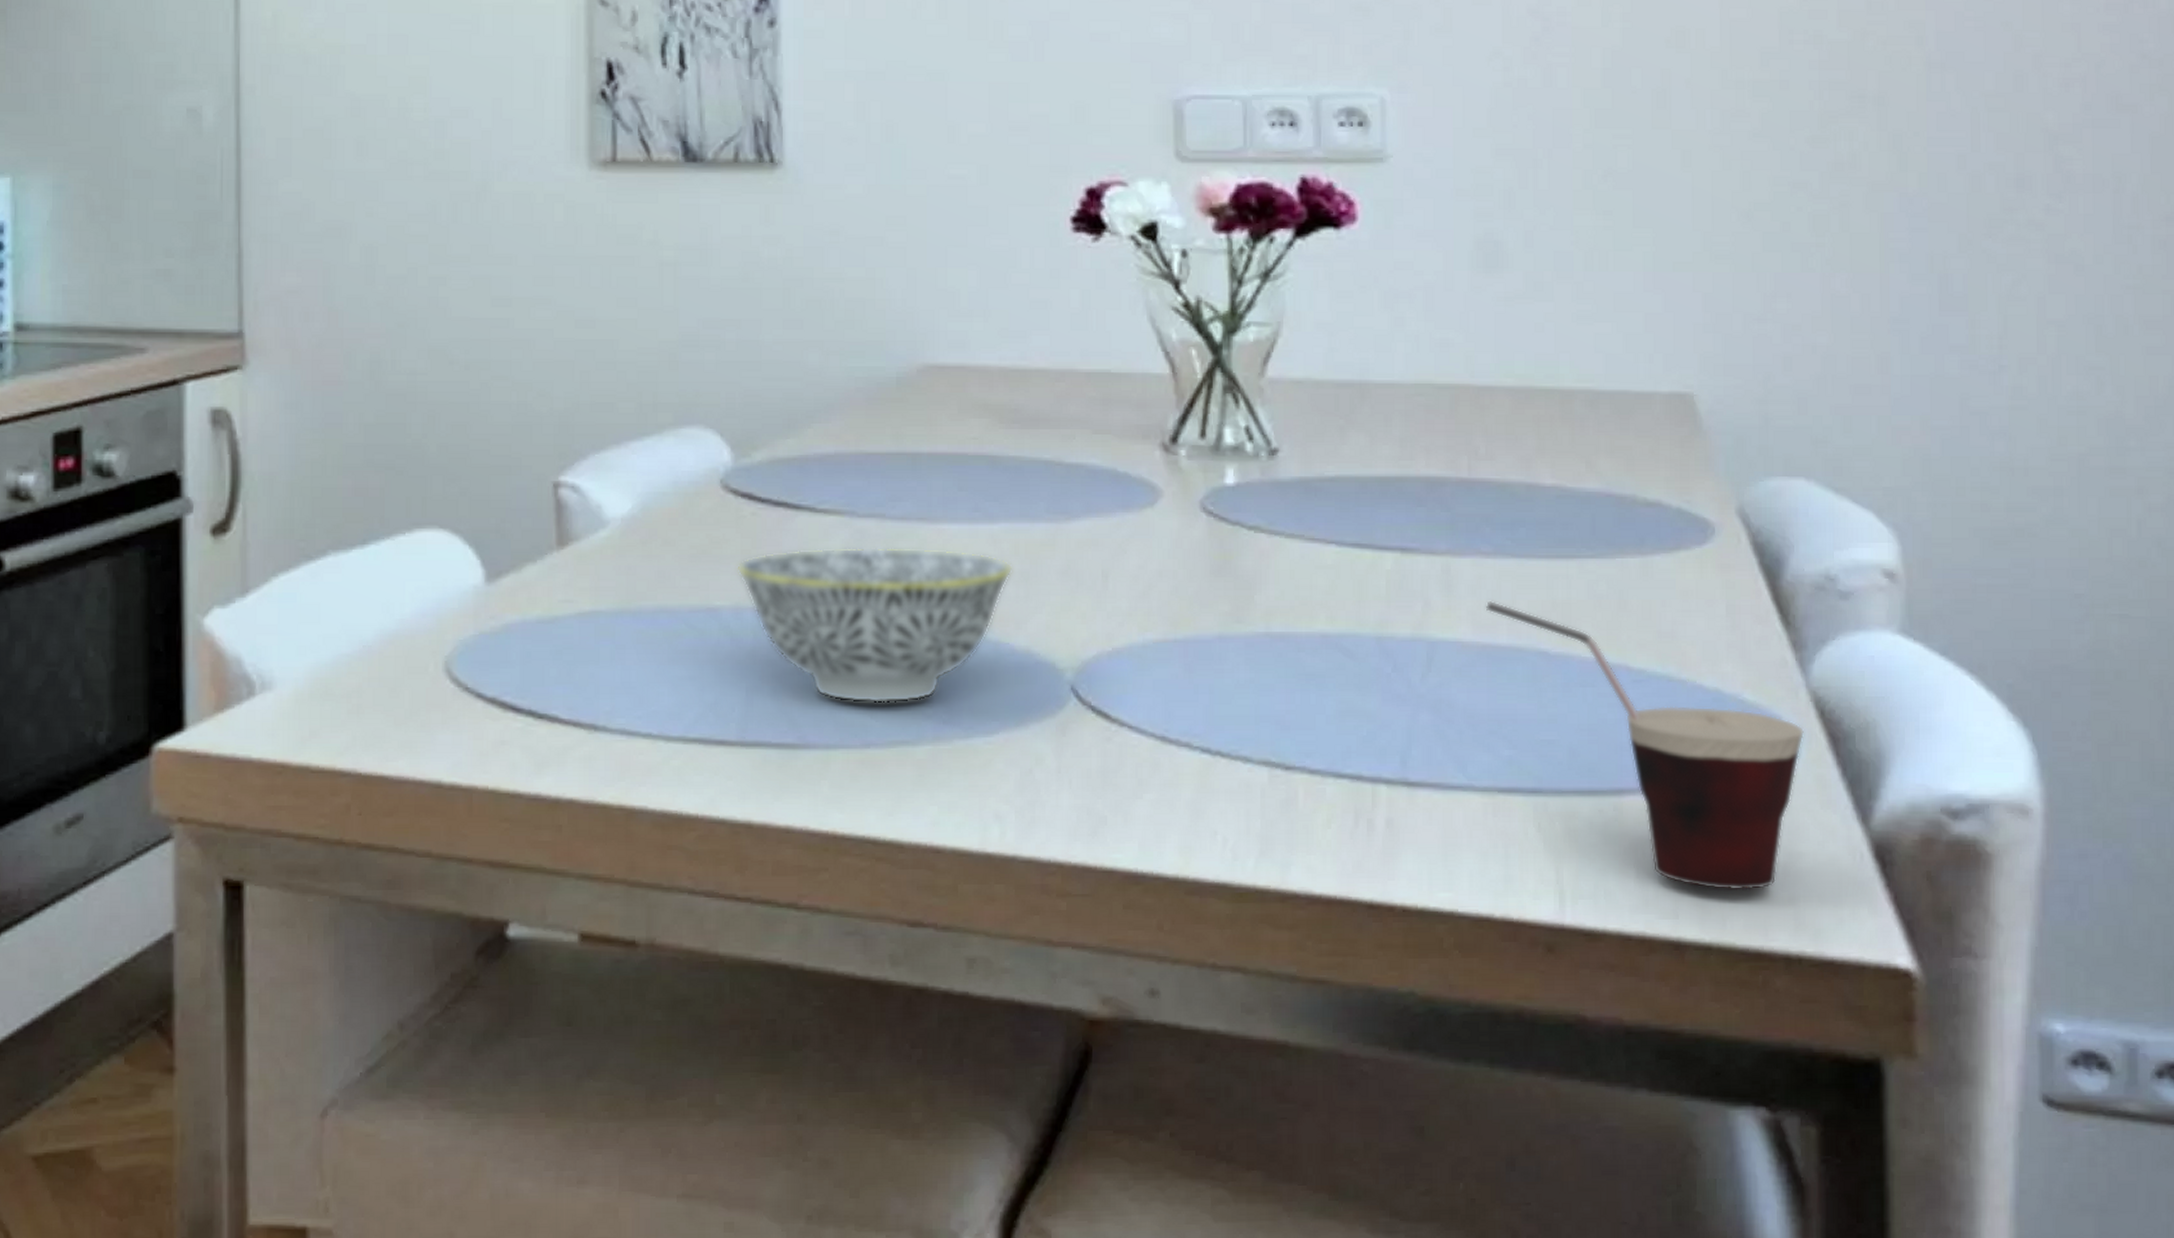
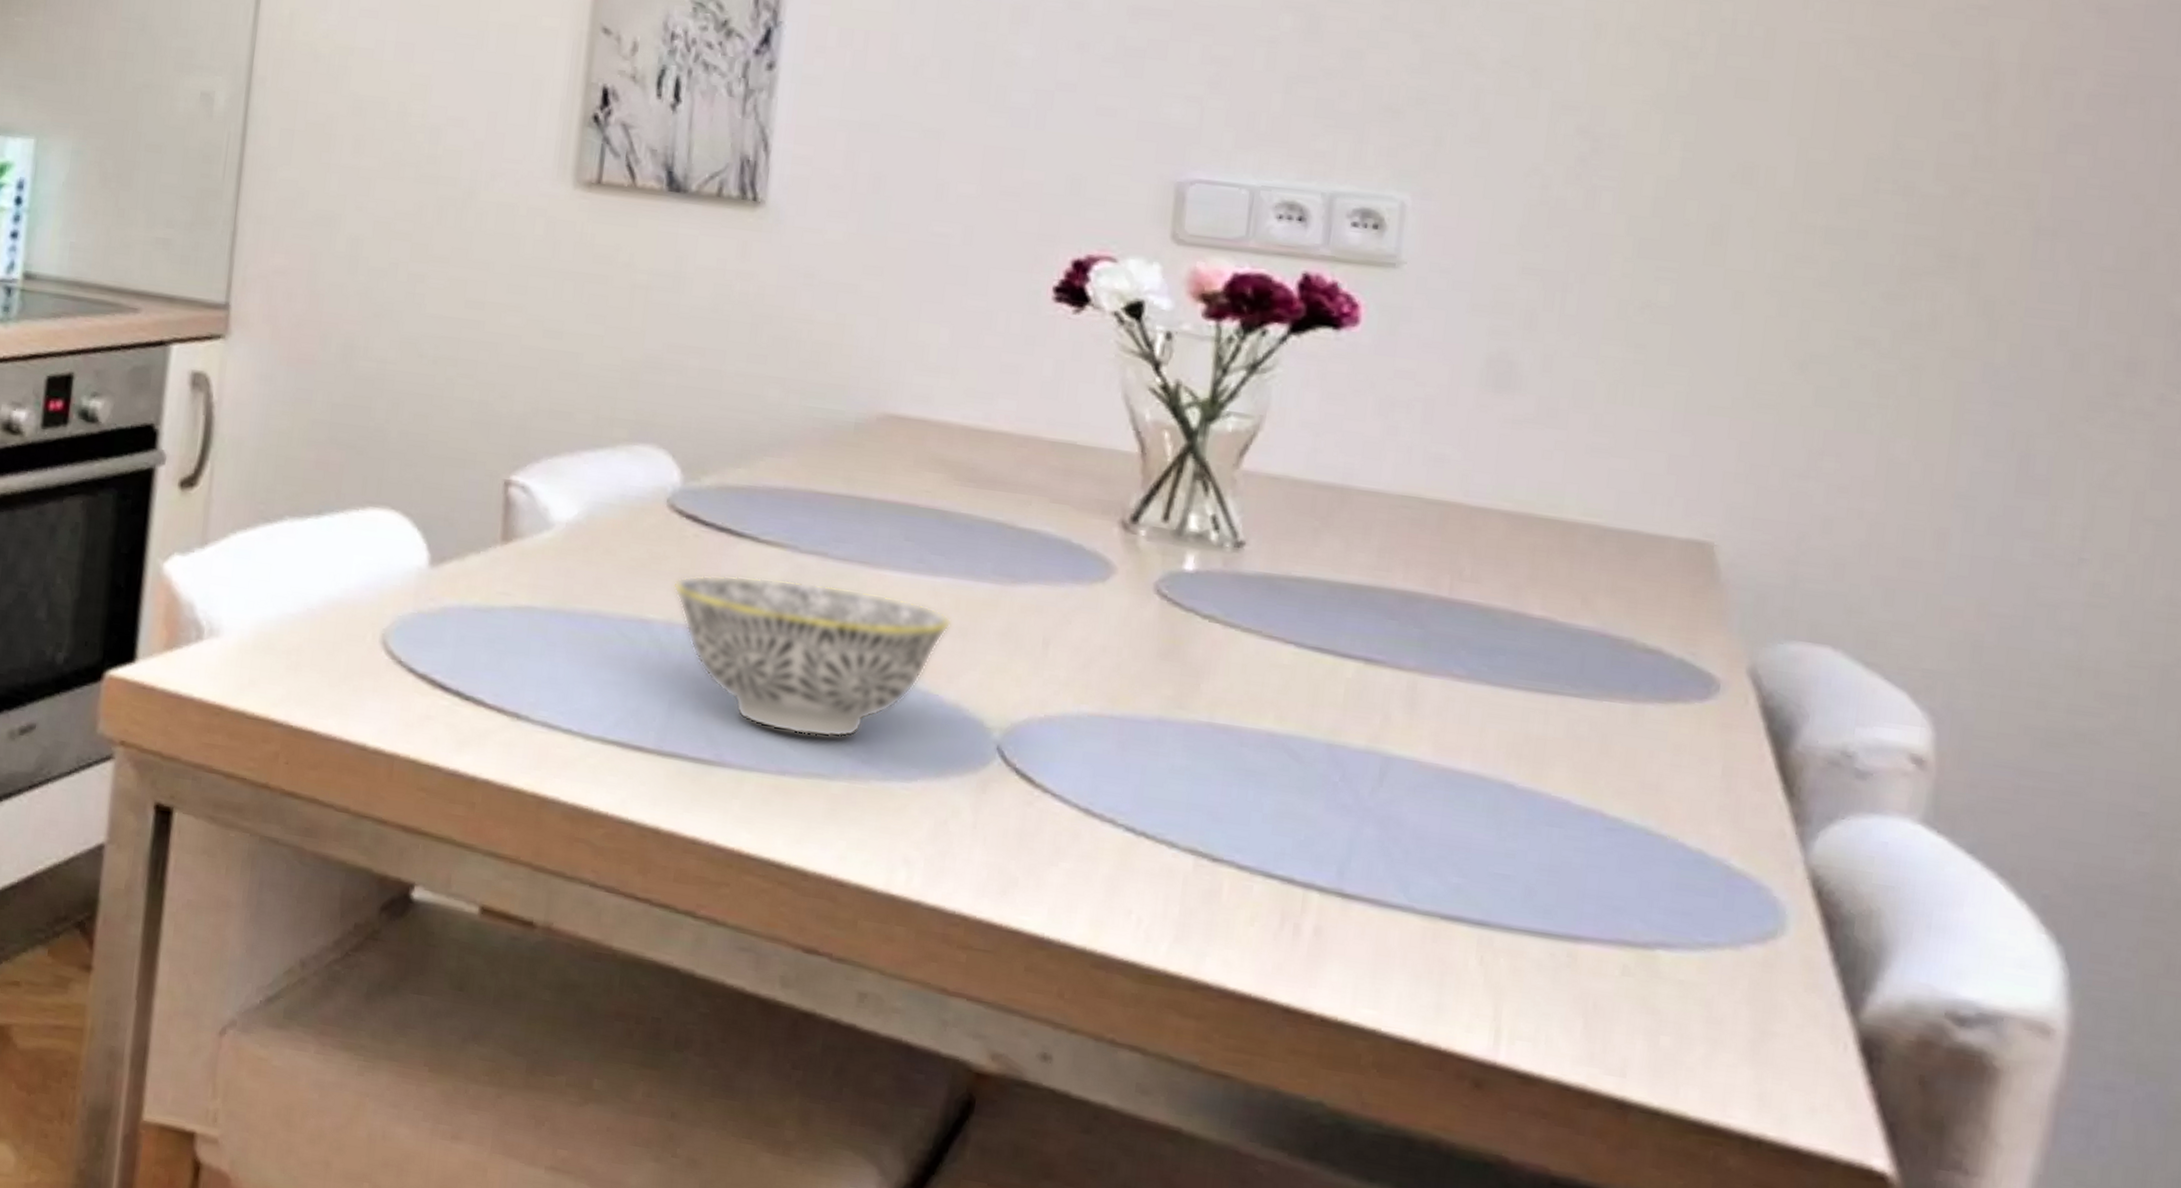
cup: present [1485,600,1805,891] -> none [1450,724,1797,1063]

